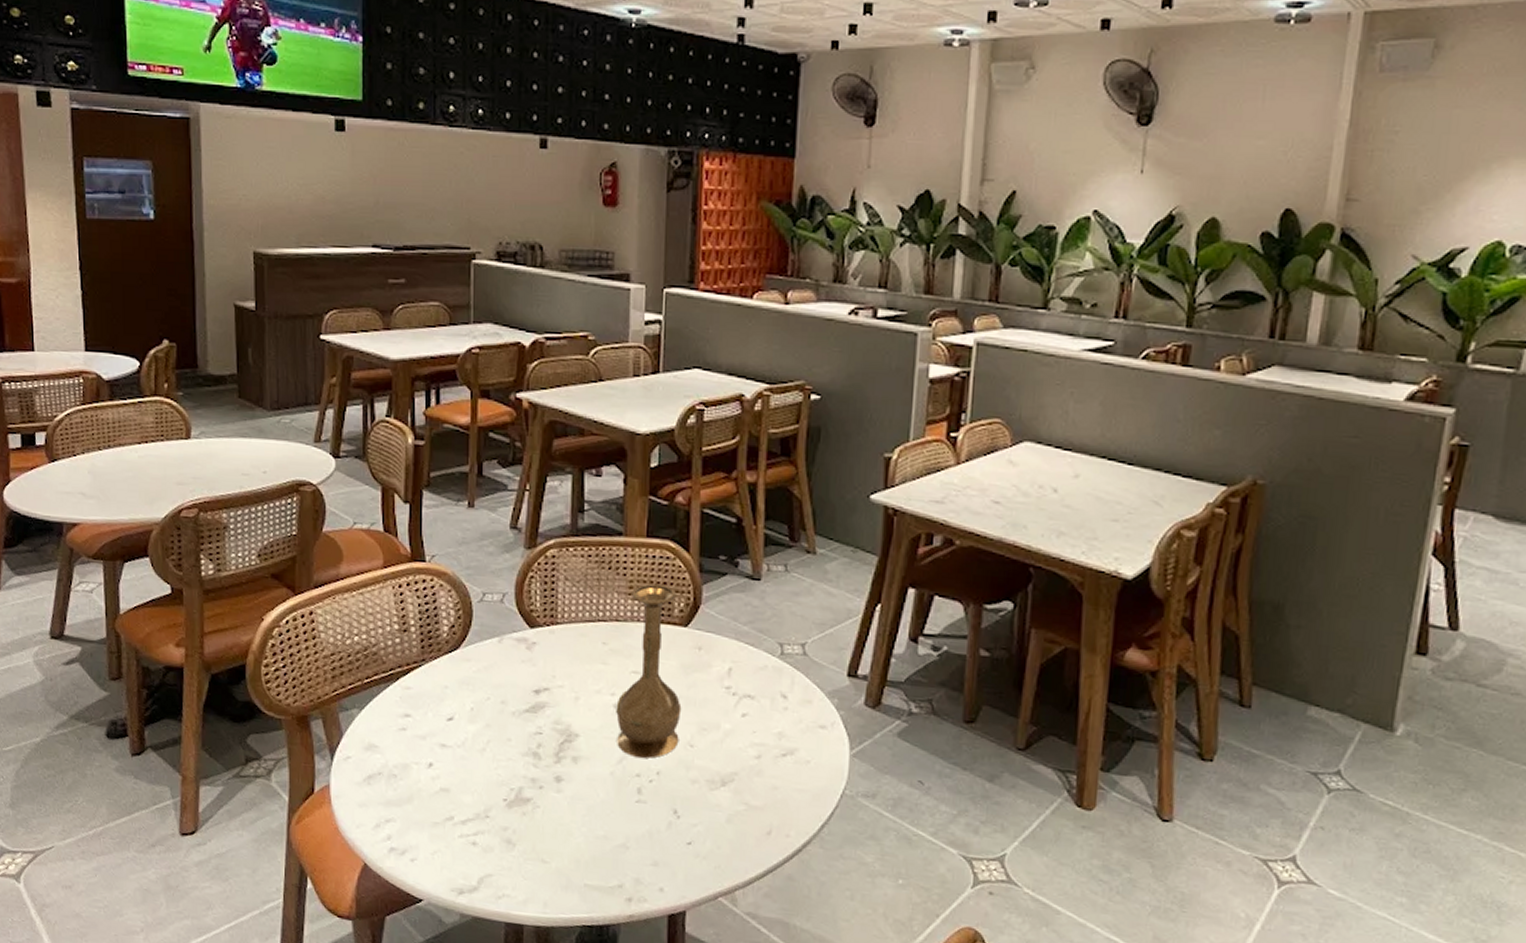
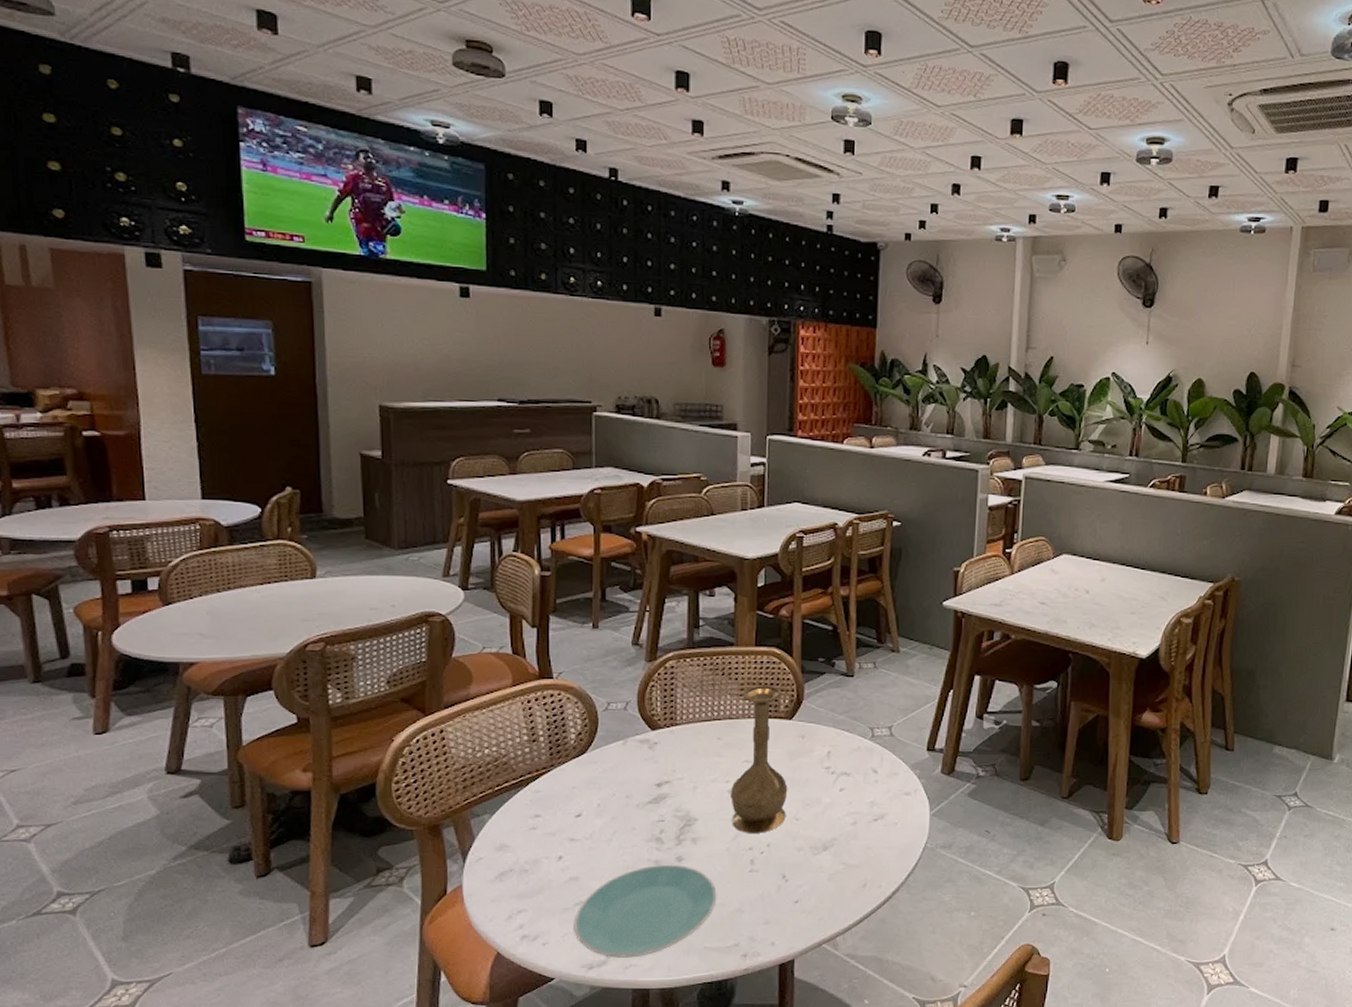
plate: none [444,783,599,887] -> present [574,864,717,958]

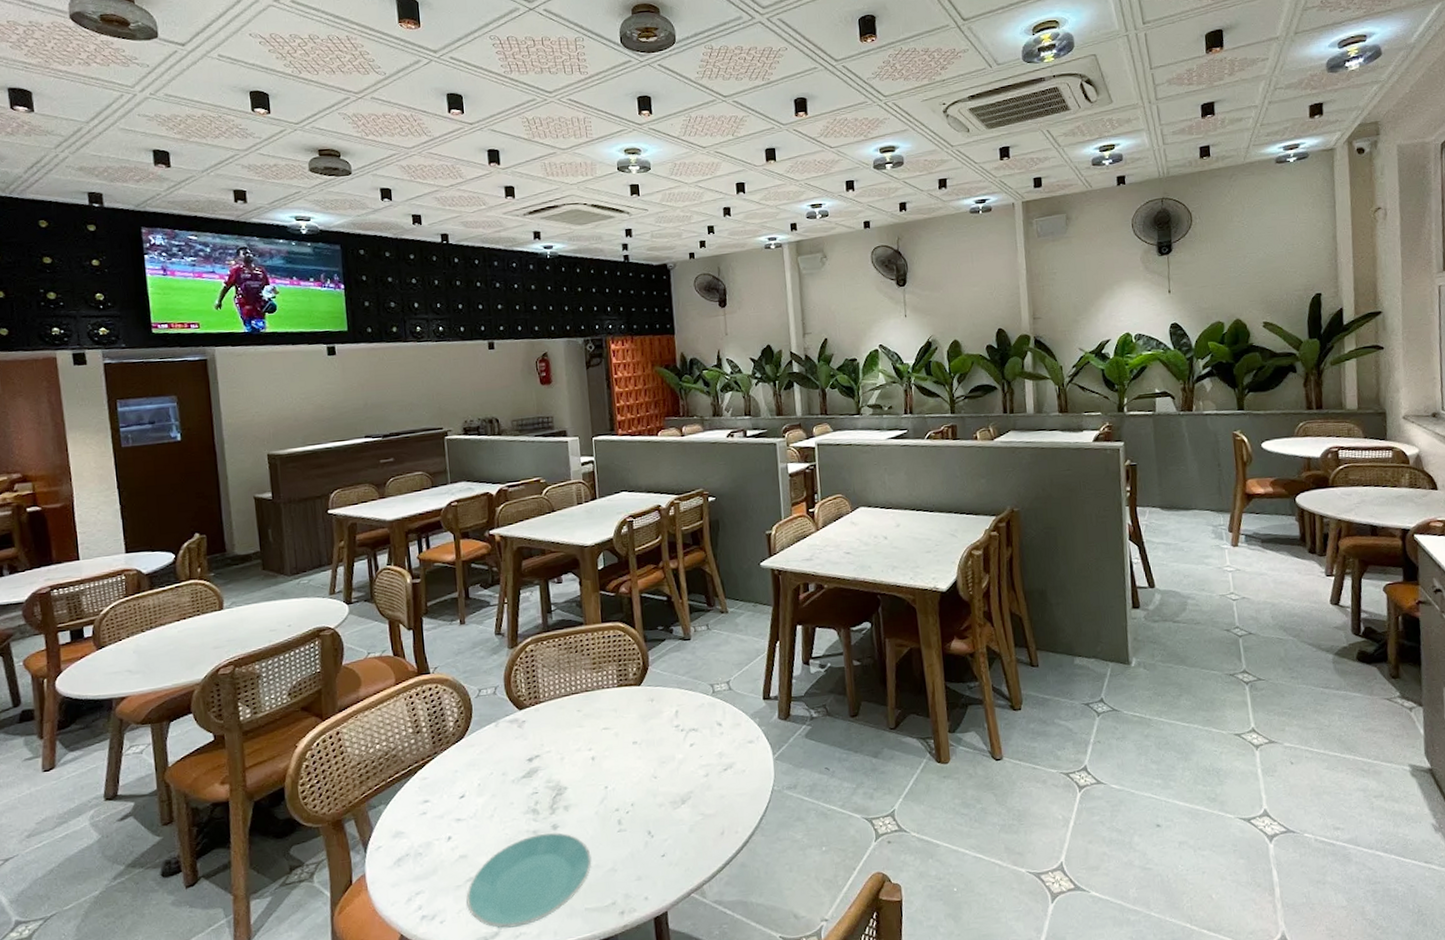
vase: present [730,685,788,833] -> none [593,656,646,796]

